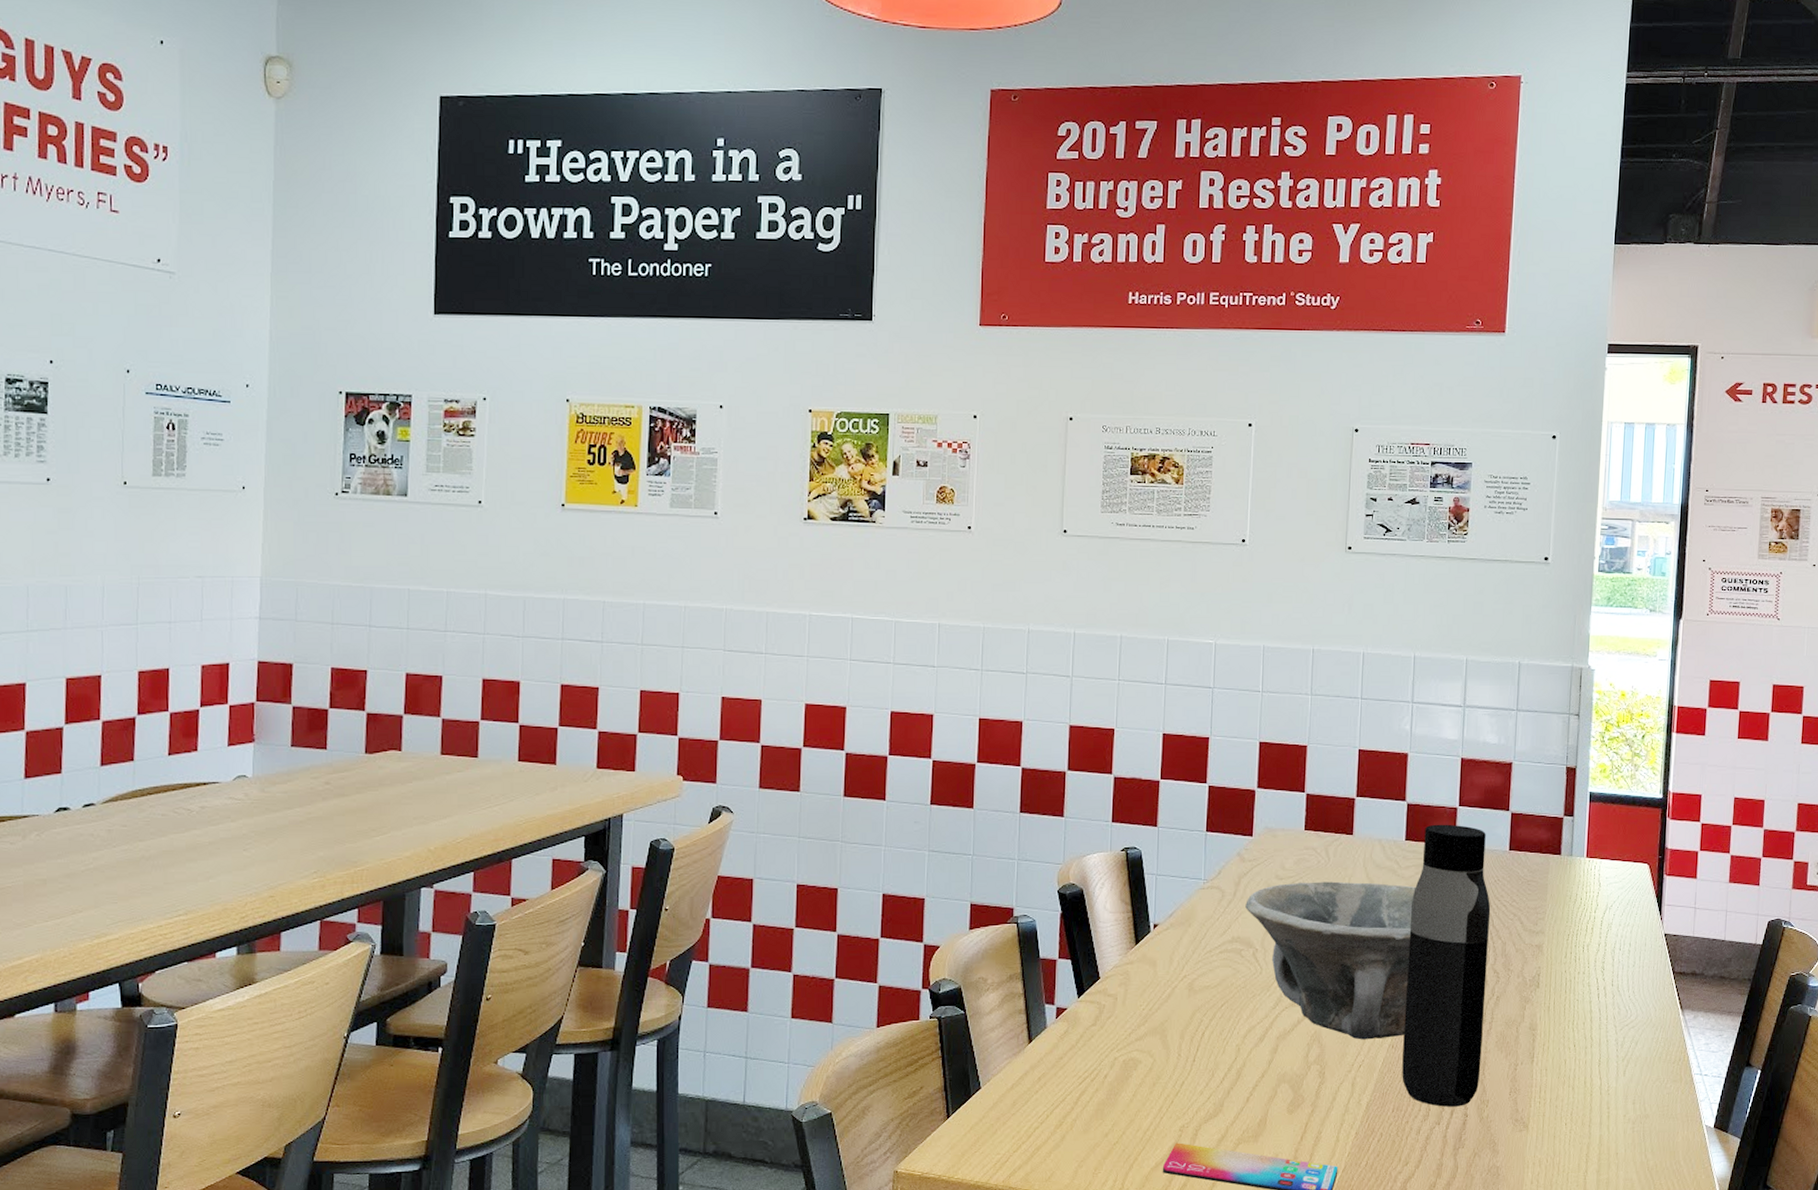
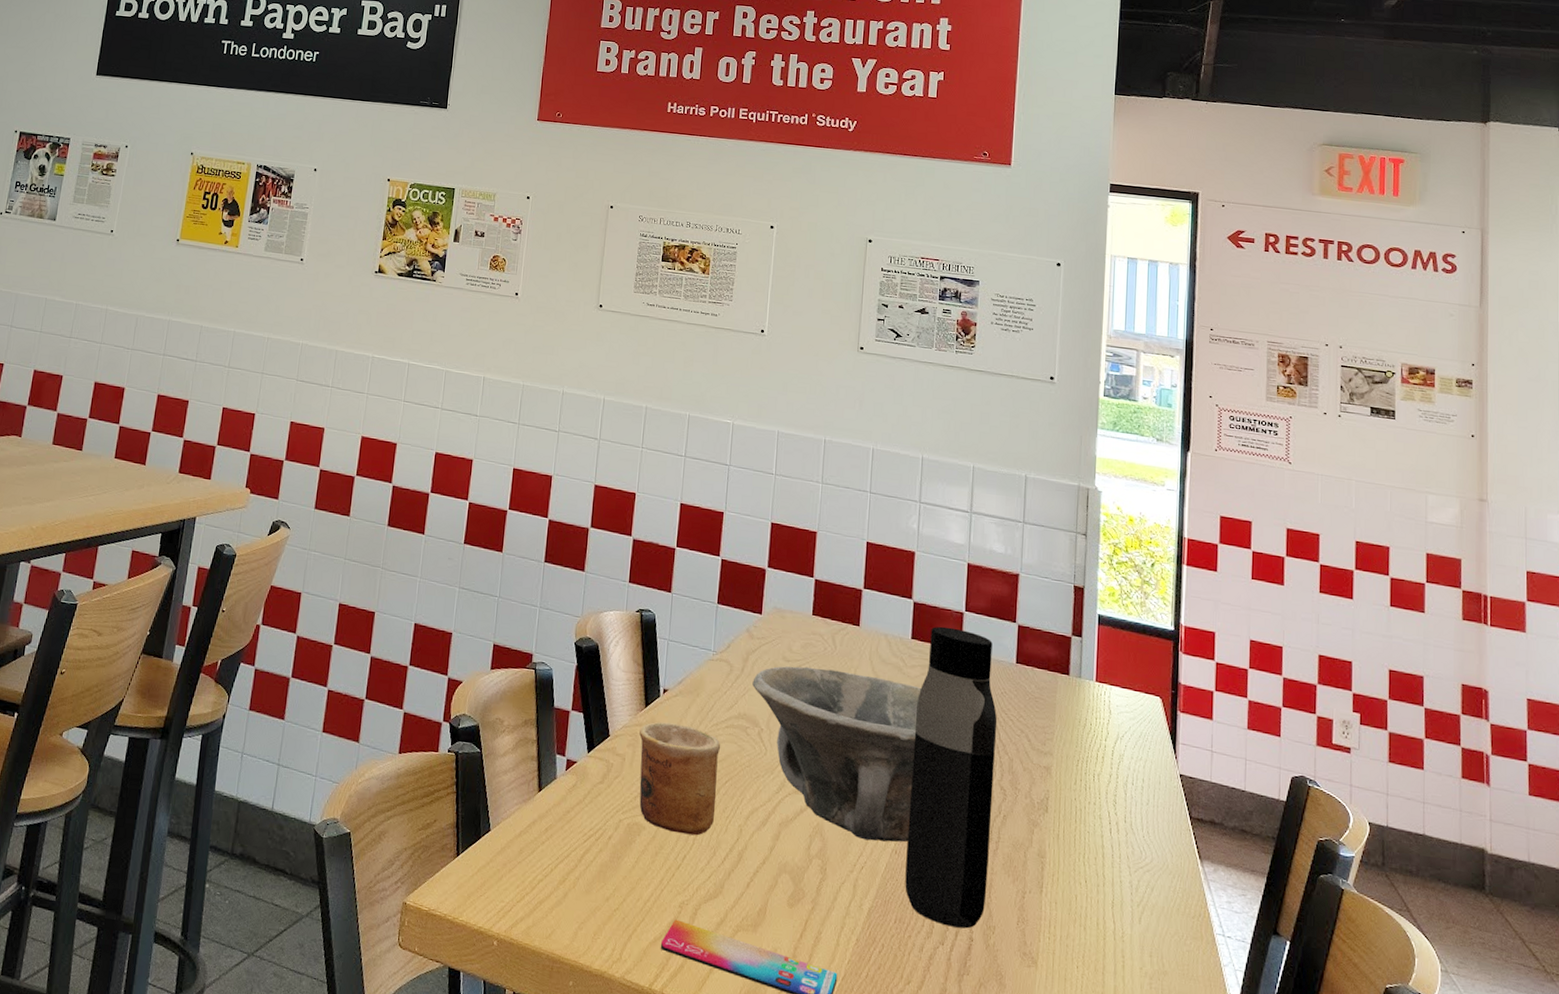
cup: none [1131,956,1216,1062] -> present [639,722,721,836]

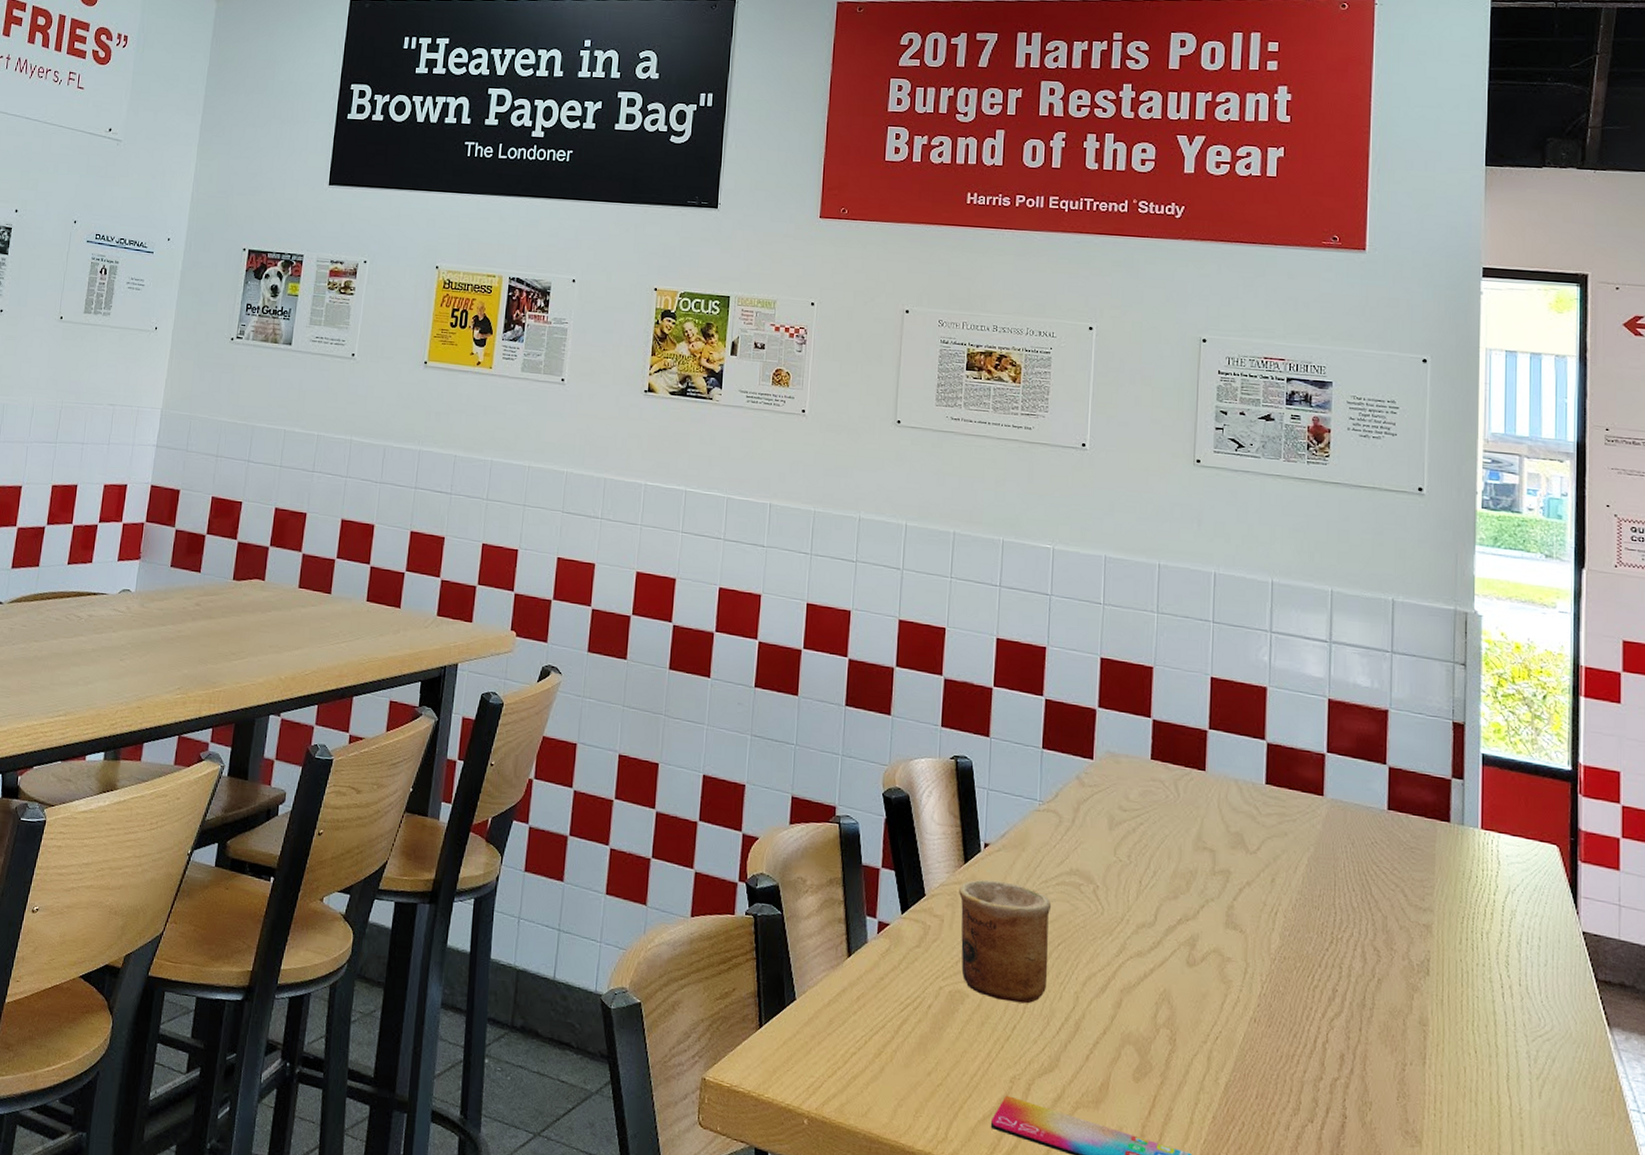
bowl: present [752,666,922,843] -> none [1085,816,1279,1010]
water bottle: present [905,626,998,929] -> none [1266,769,1368,1105]

